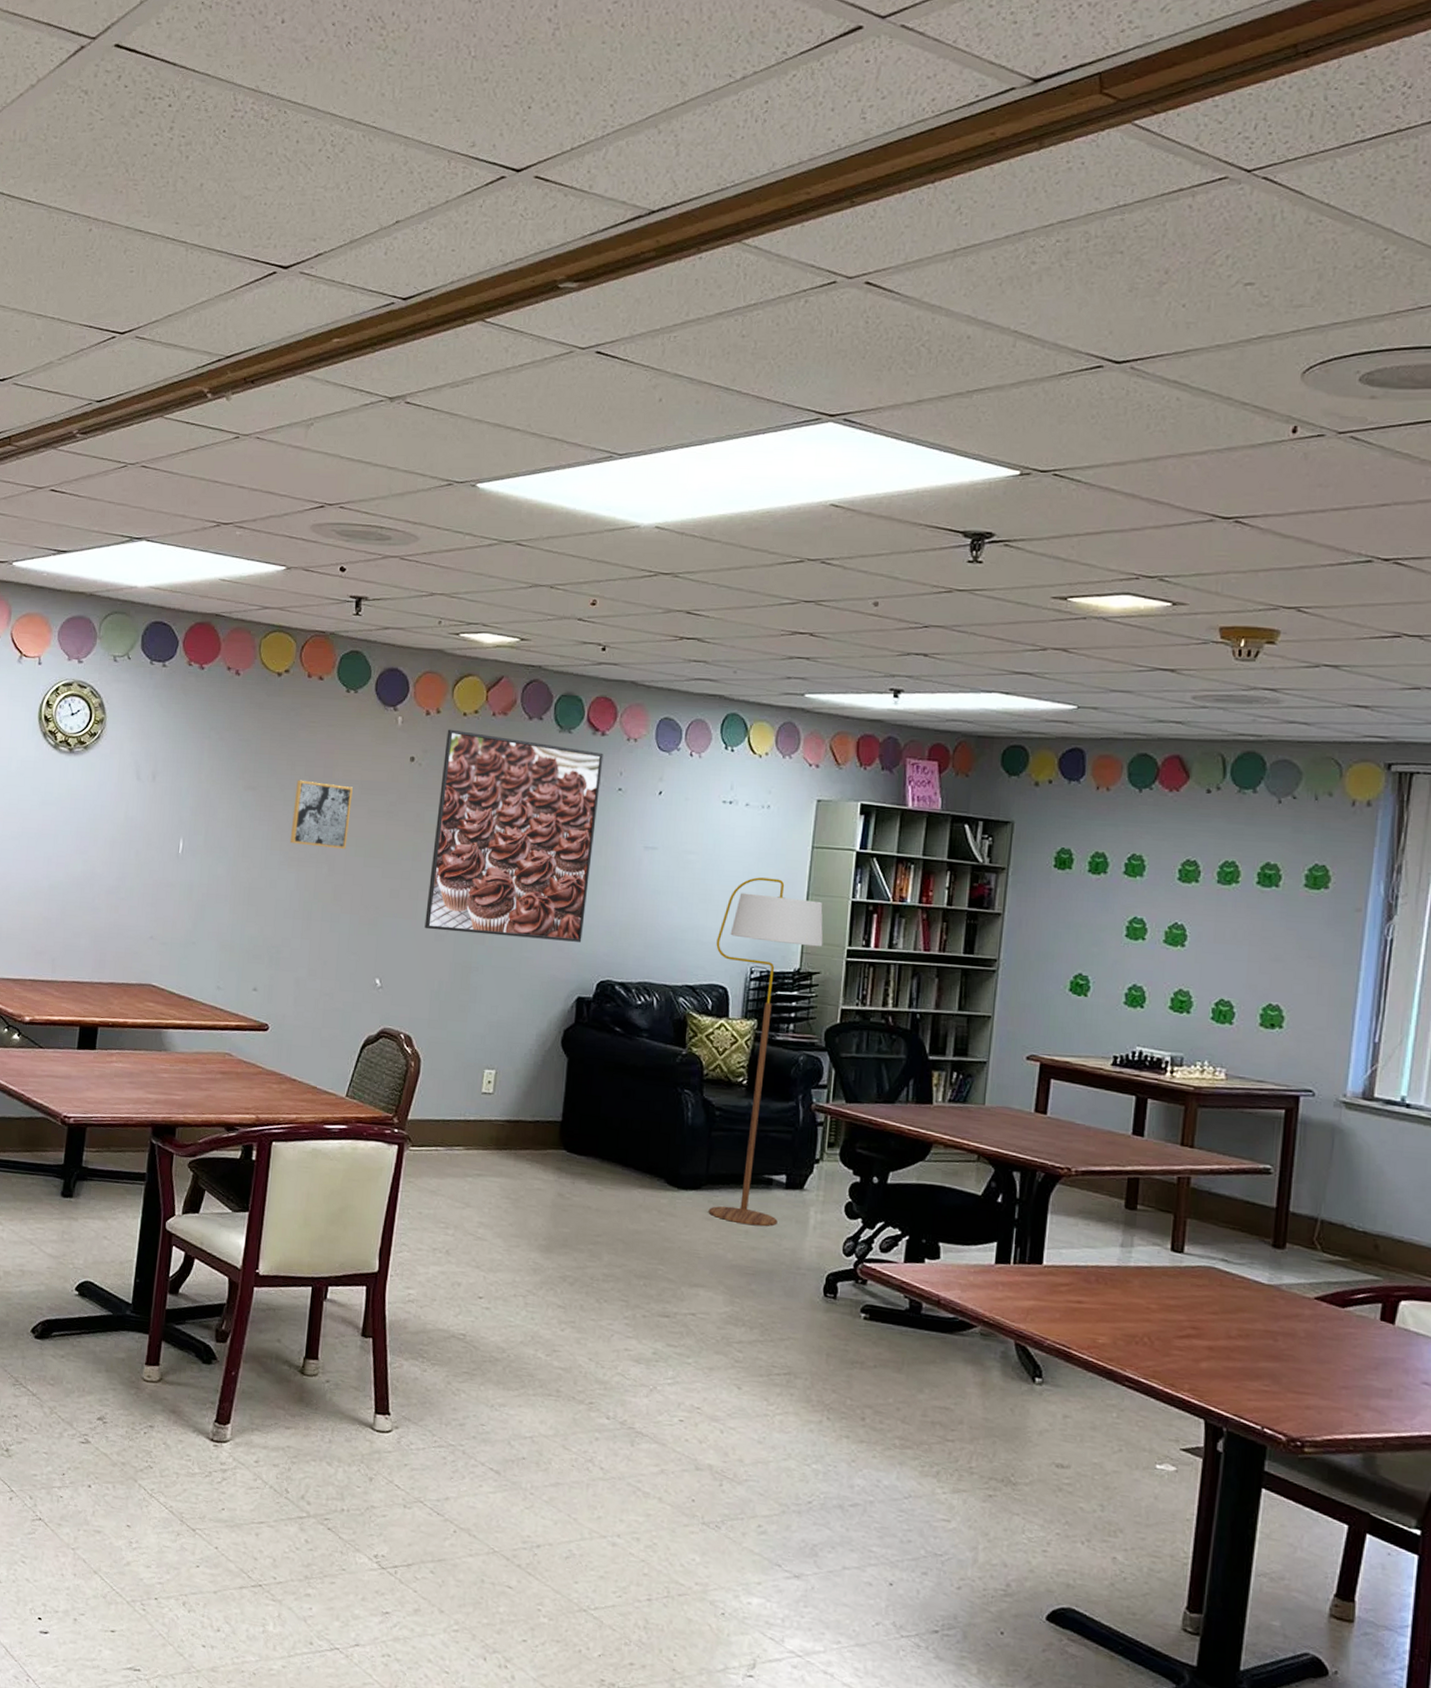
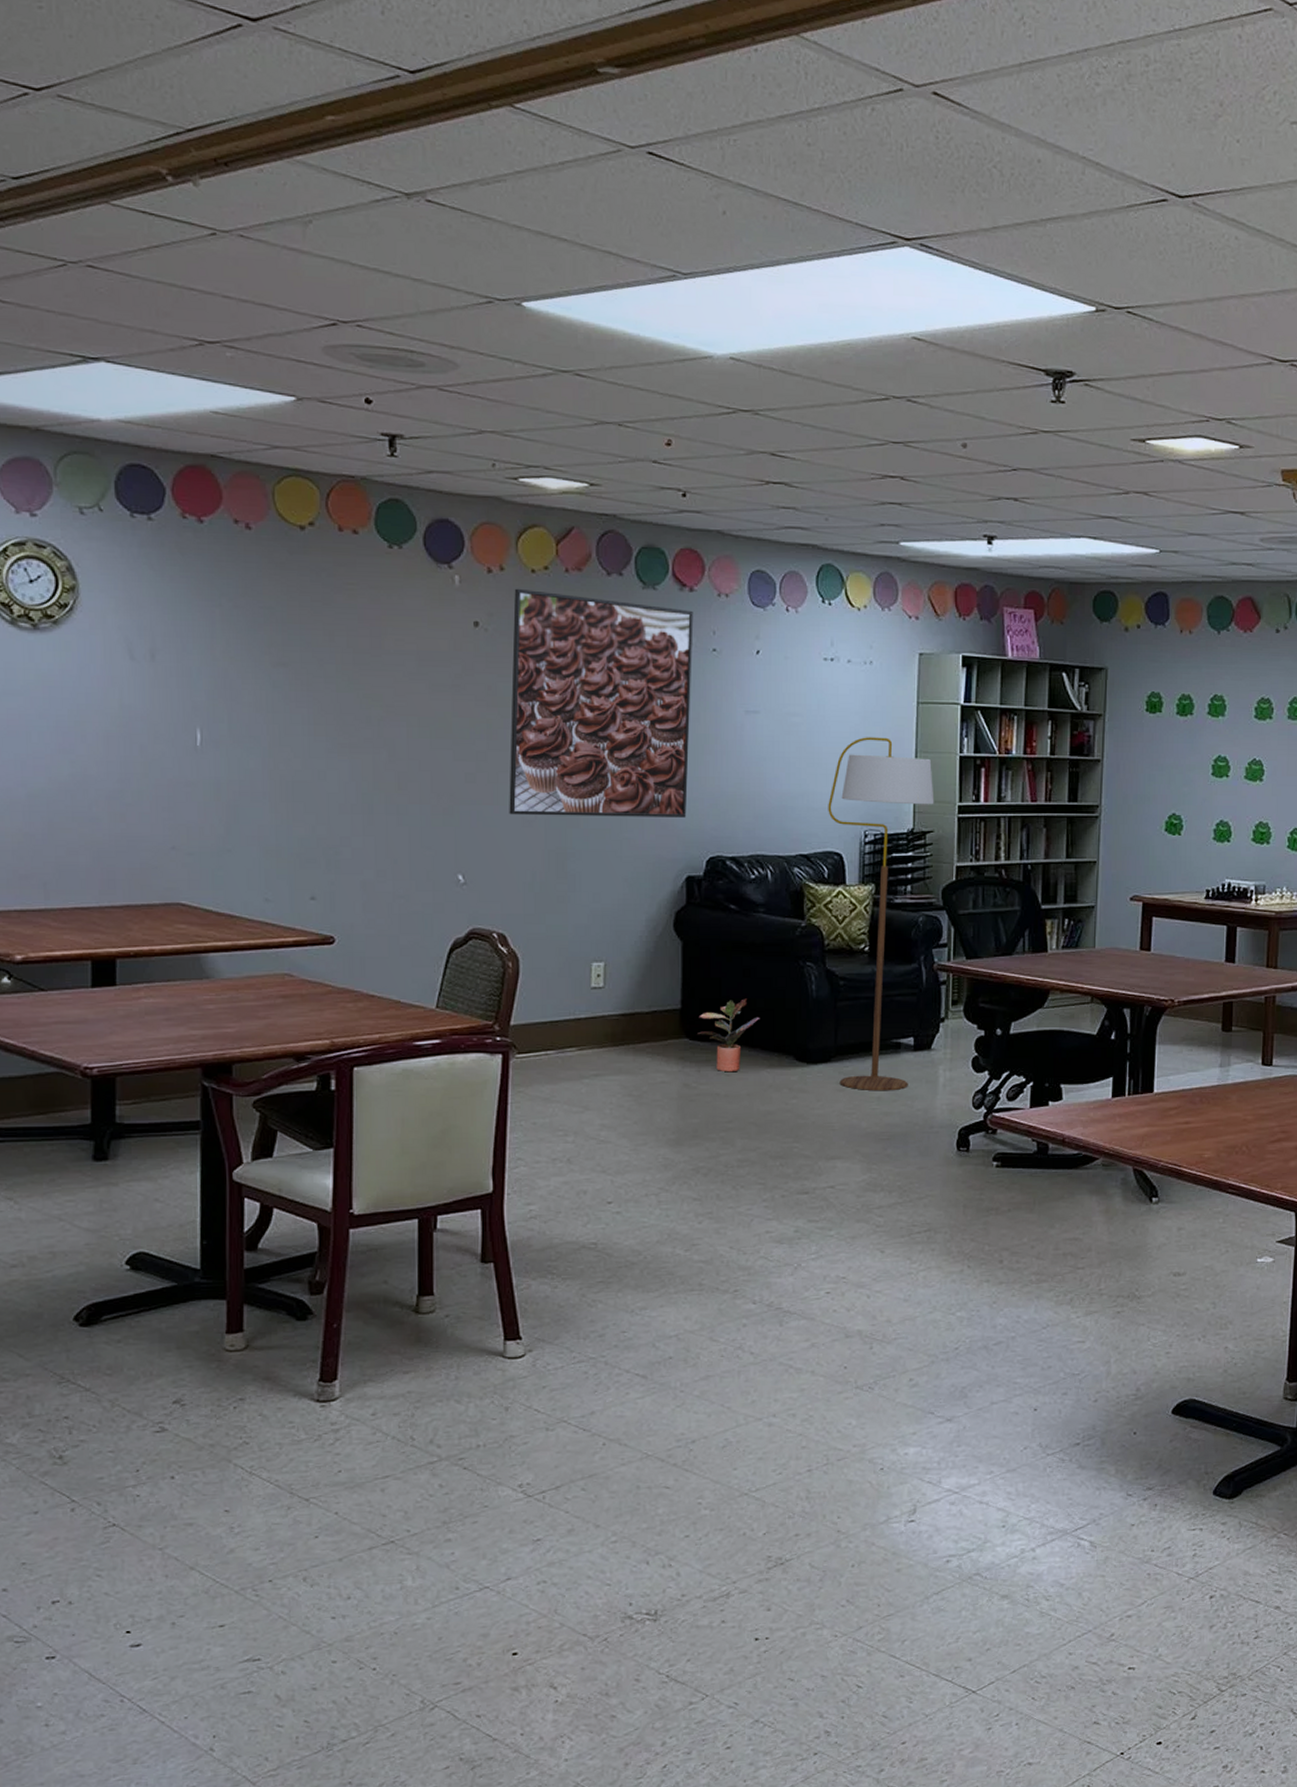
wall art: present [289,779,353,850] -> none [337,652,409,731]
potted plant: none [575,1118,636,1189] -> present [697,998,760,1073]

